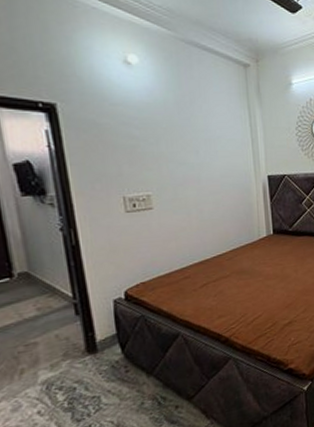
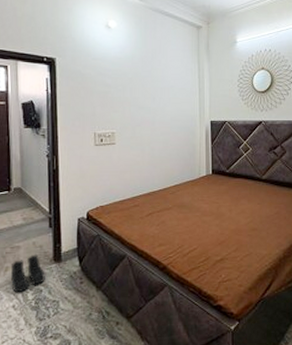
boots: none [28,348,78,397] -> present [10,254,45,293]

